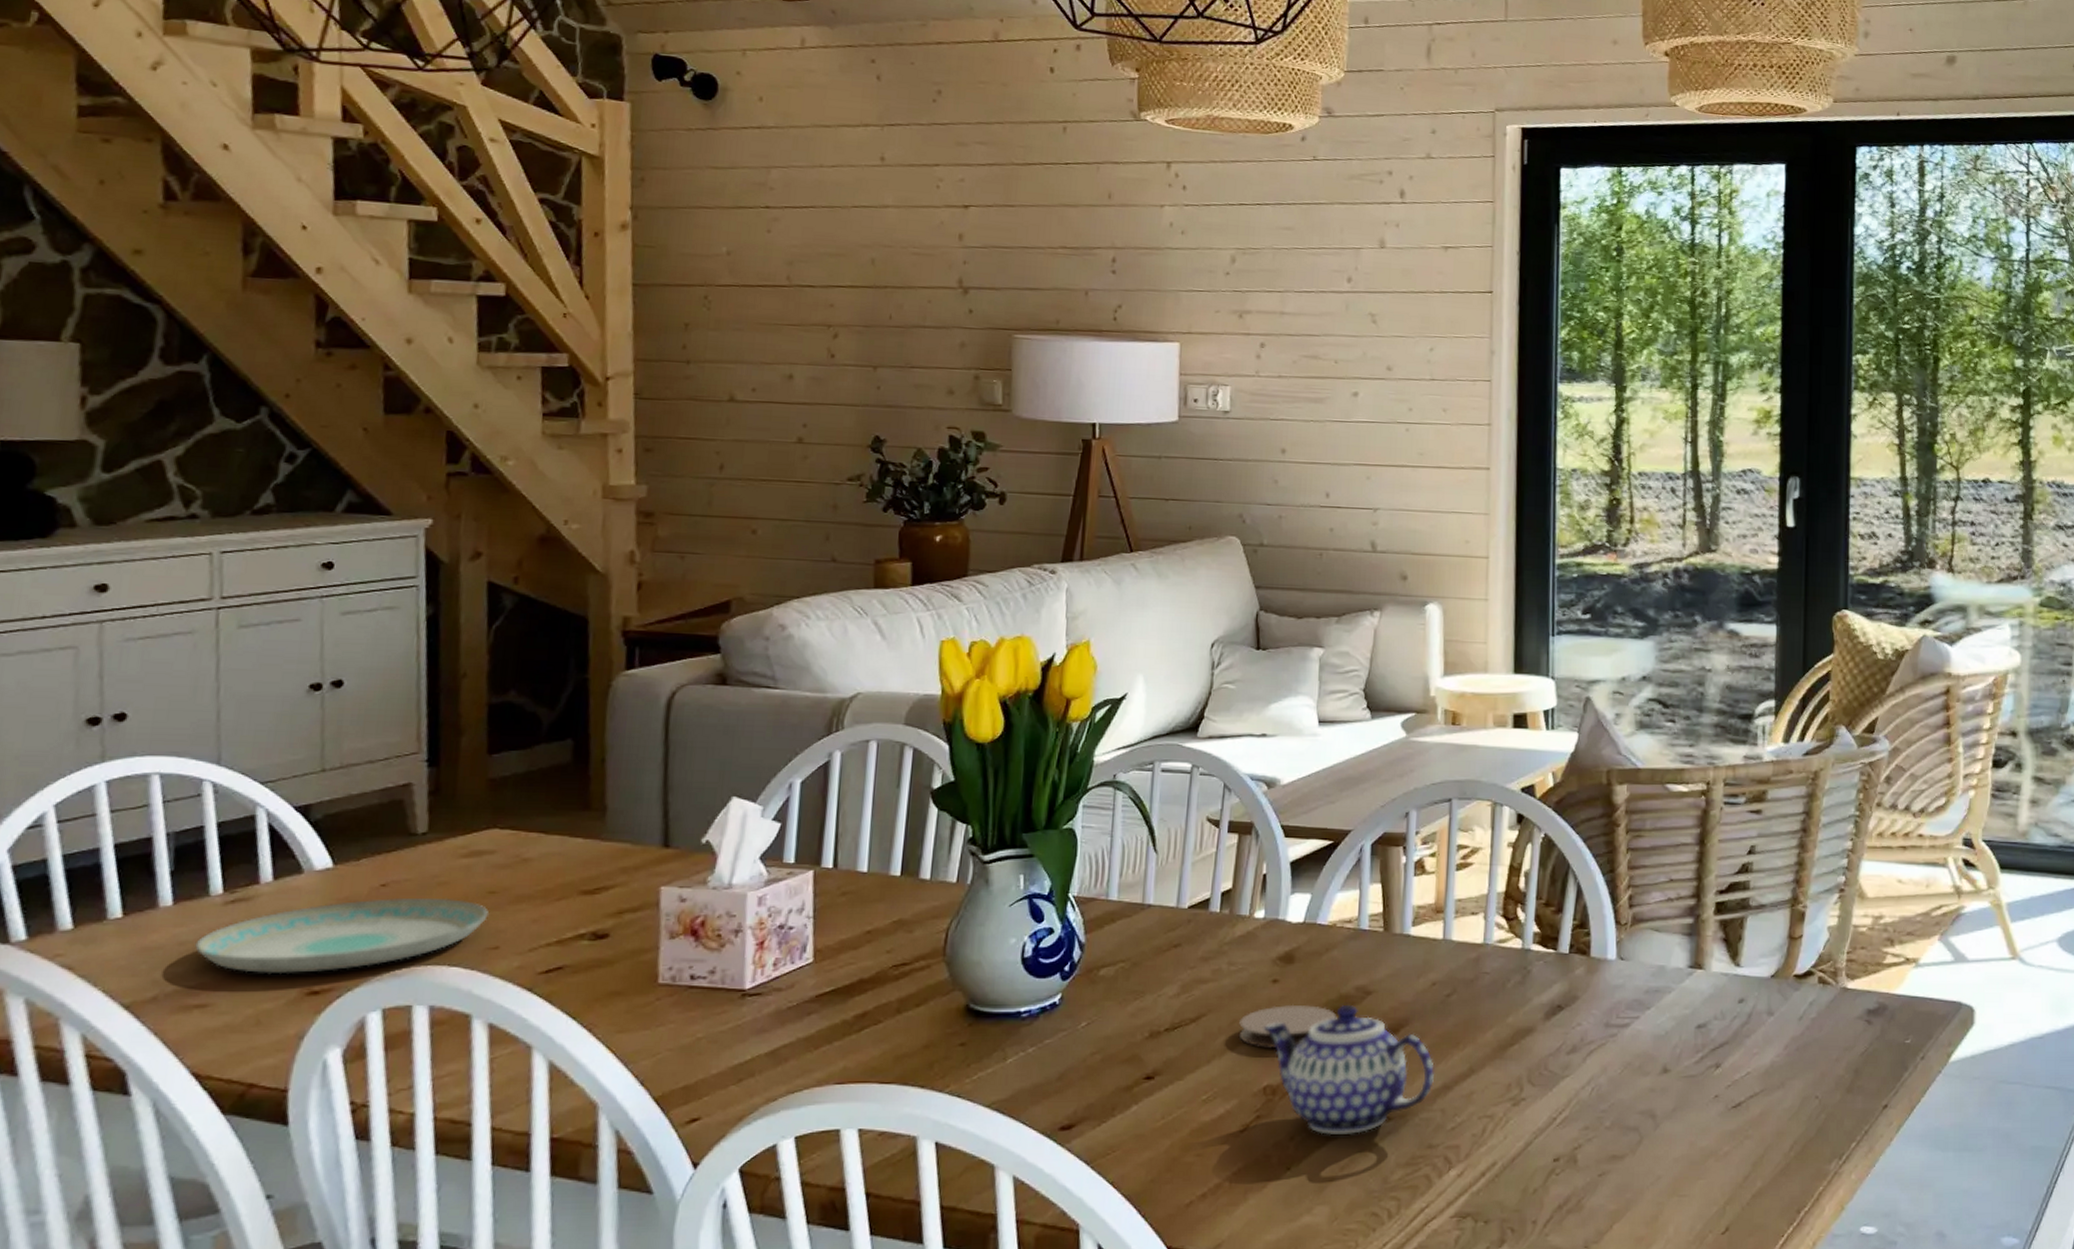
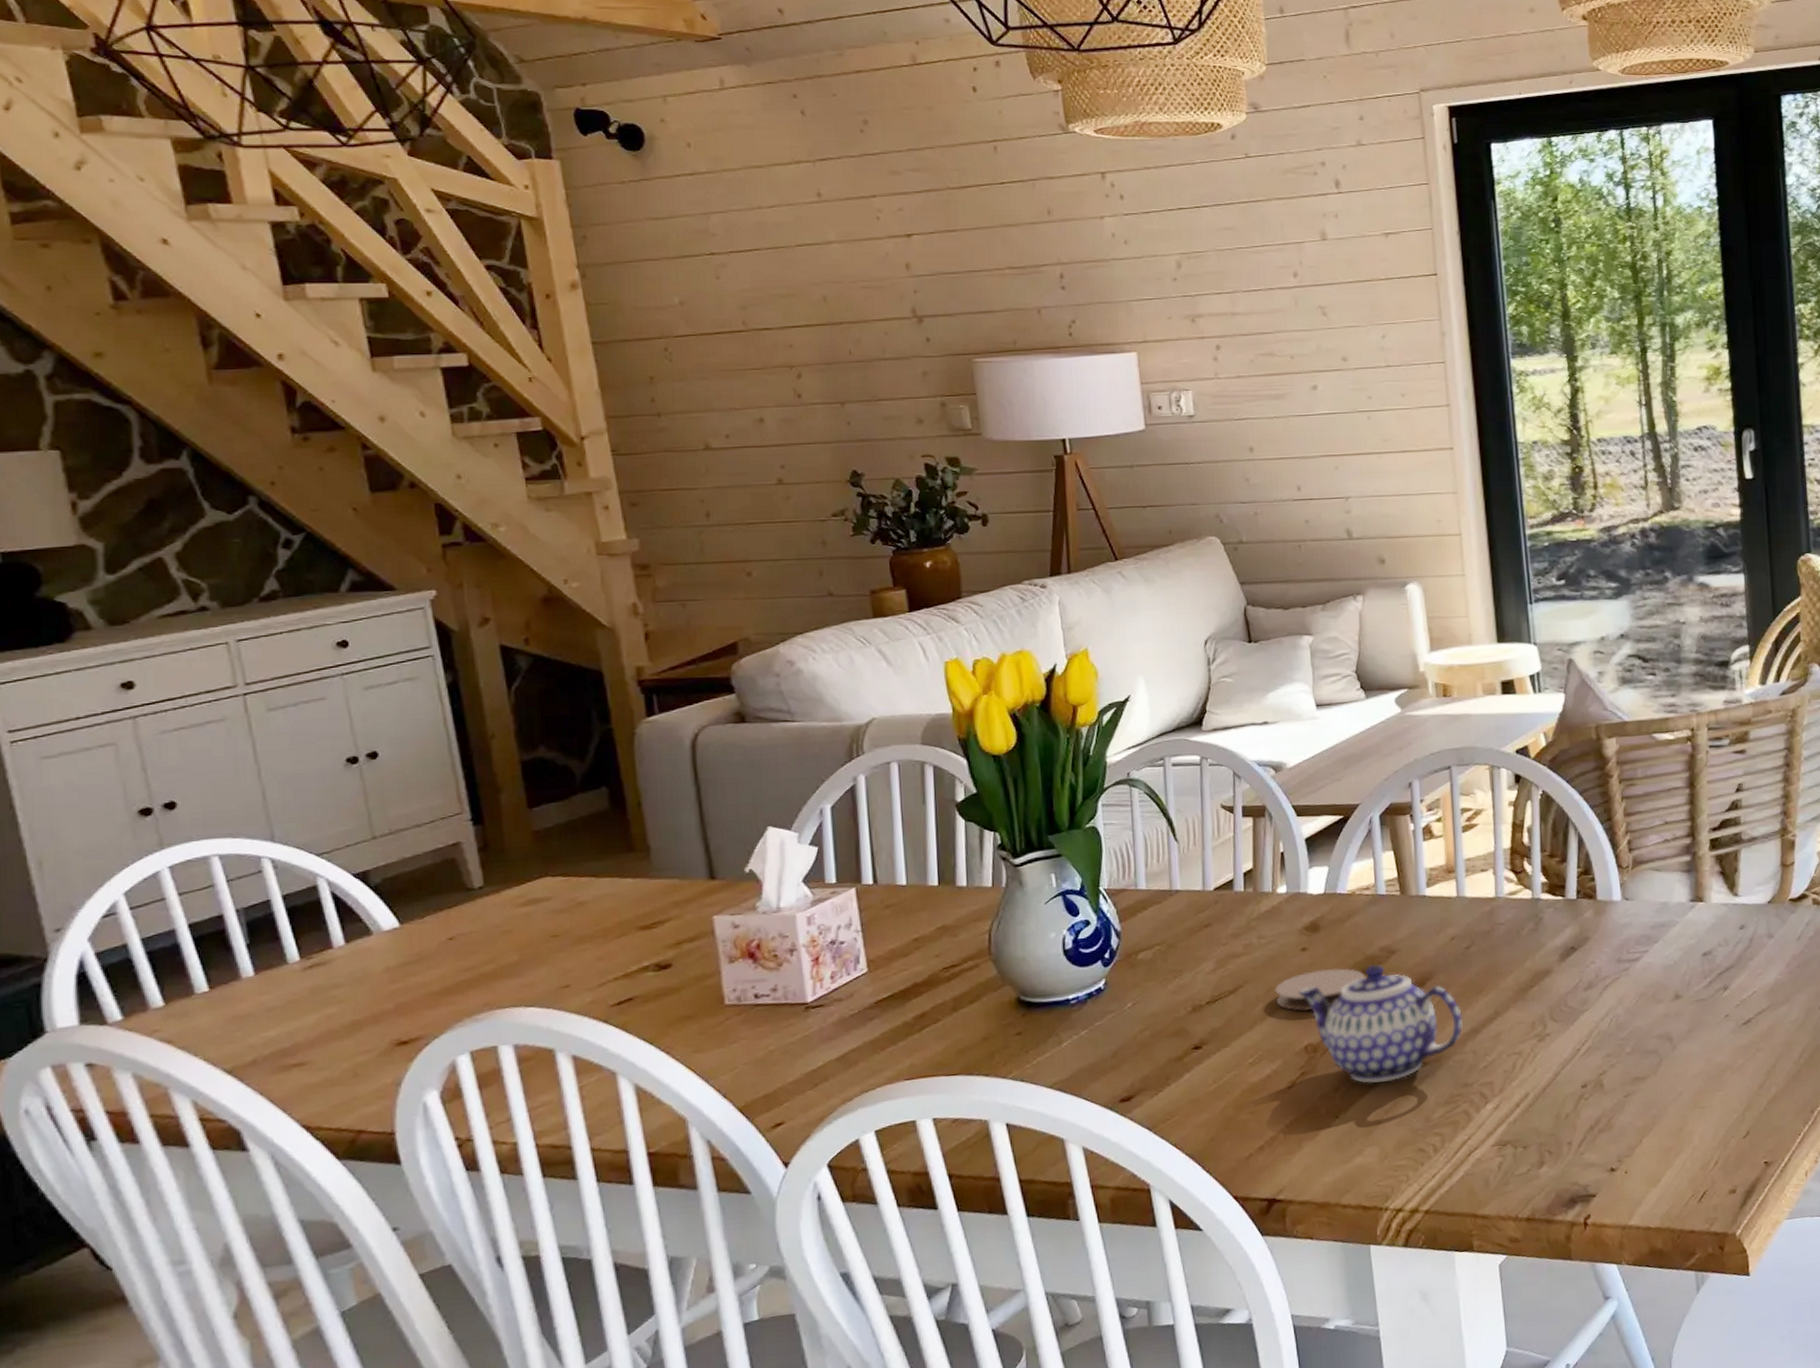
plate: present [195,897,489,975] -> none [283,945,554,1031]

